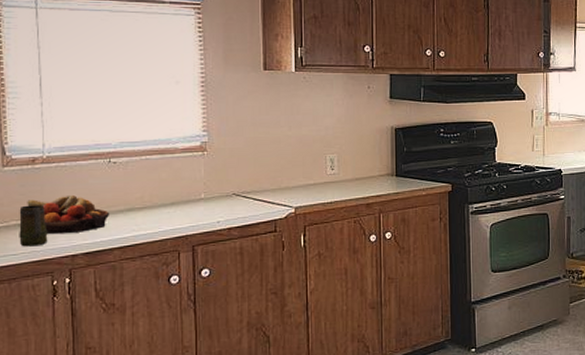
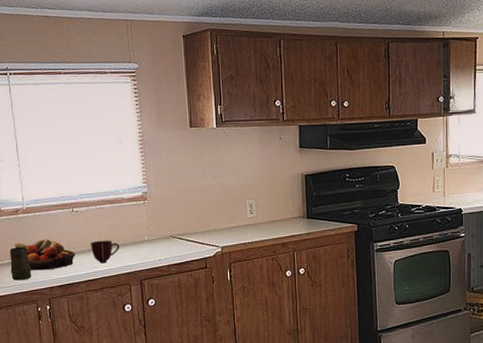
mug: none [131,197,168,226] -> present [91,240,120,264]

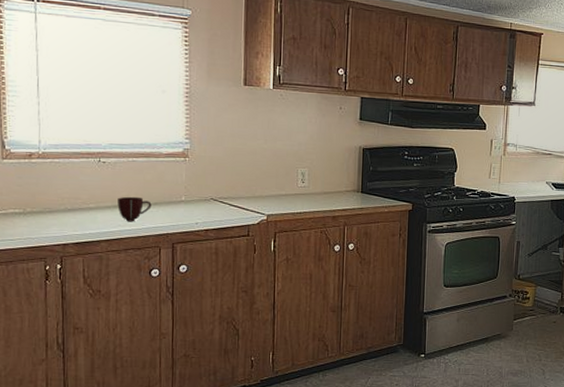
mug: present [9,247,32,281] -> none [16,196,42,234]
fruit bowl: present [14,238,76,270] -> none [23,189,99,224]

